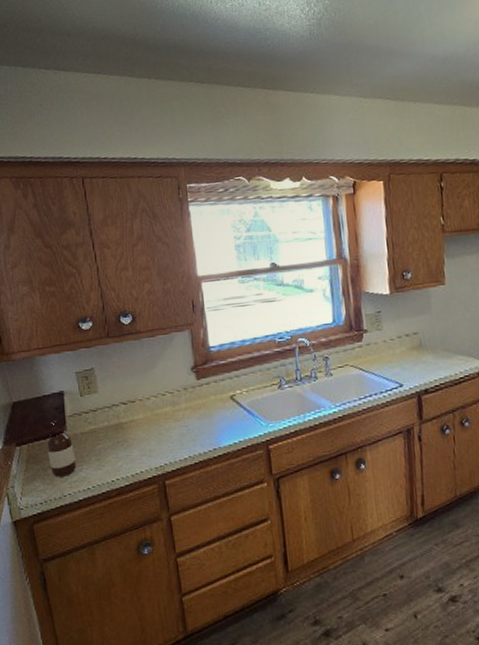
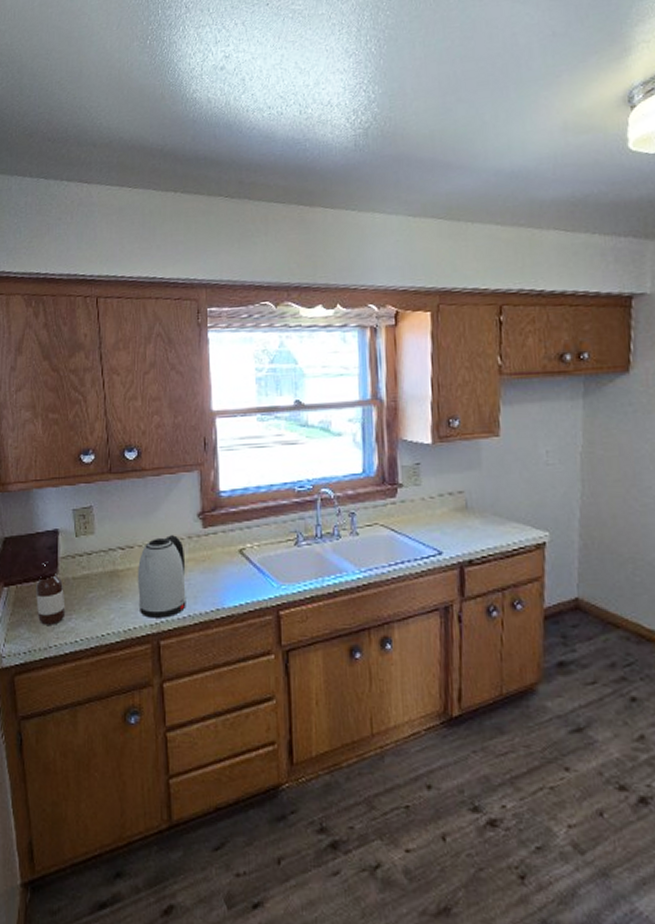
kettle: none [140,388,187,462] -> present [138,535,186,618]

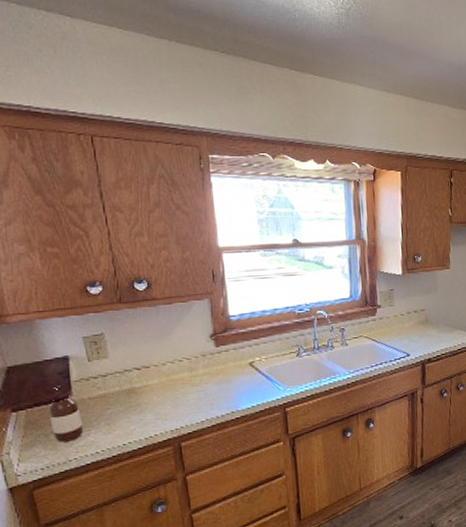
kettle: present [138,535,186,618] -> none [155,354,204,425]

